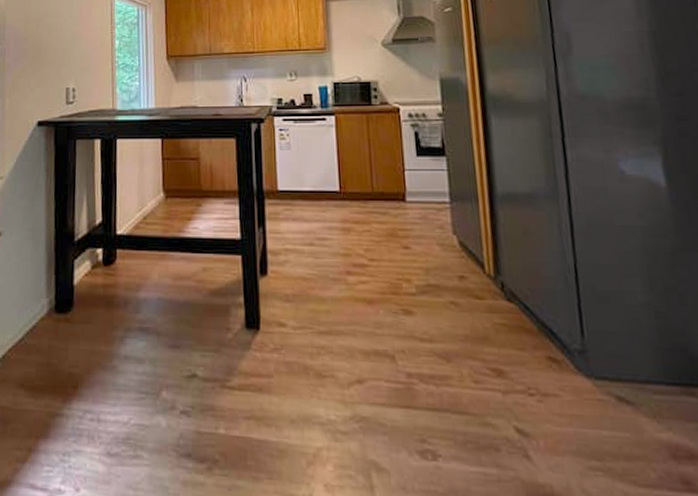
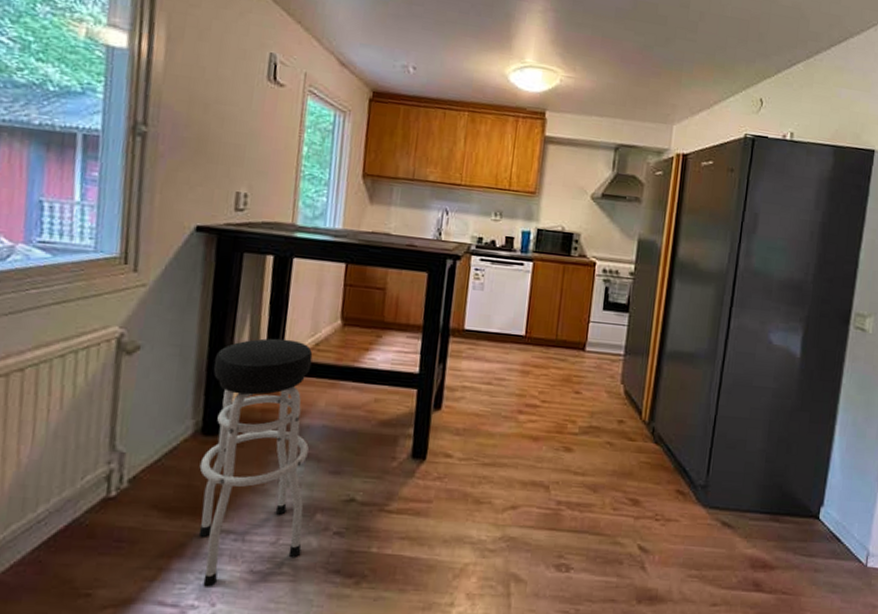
bar stool: none [55,215,152,470] -> present [198,338,313,587]

